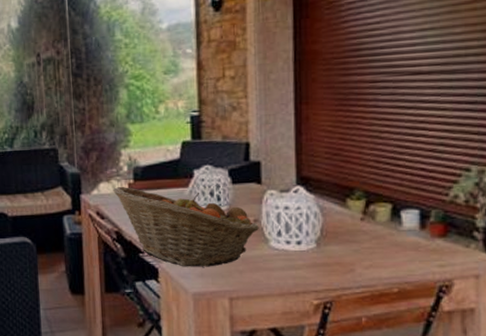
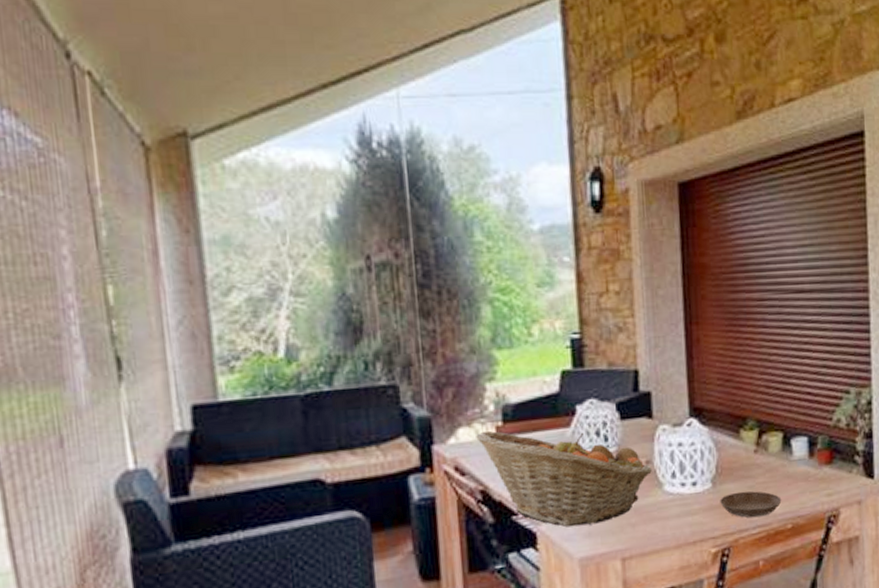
saucer: none [323,254,388,278] -> present [720,491,782,518]

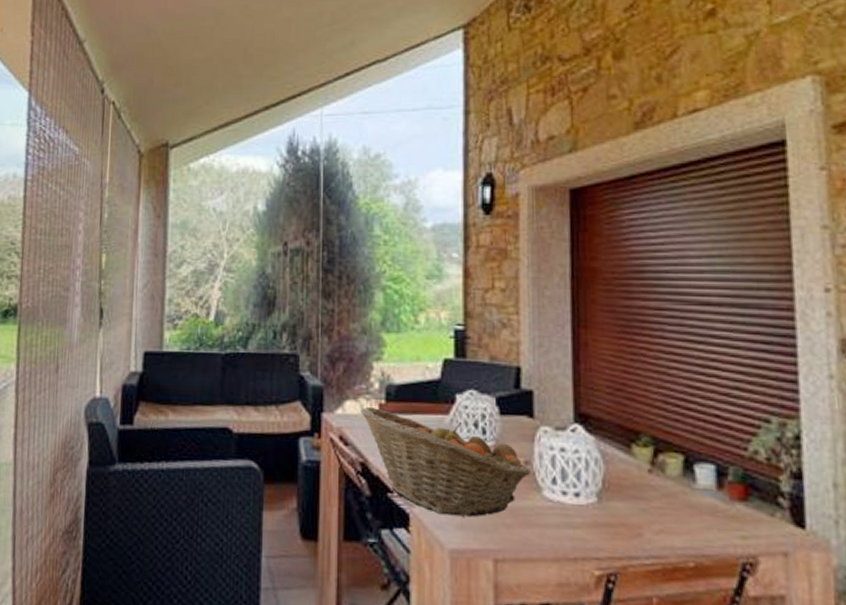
saucer: present [720,491,782,518] -> none [606,512,682,547]

